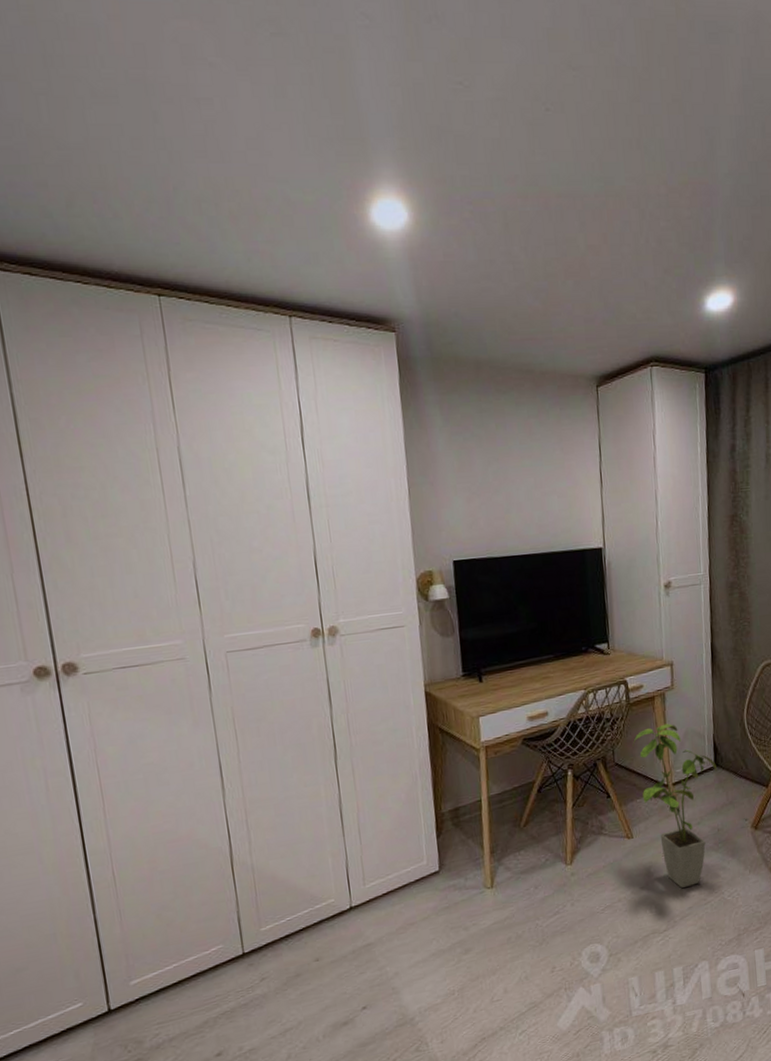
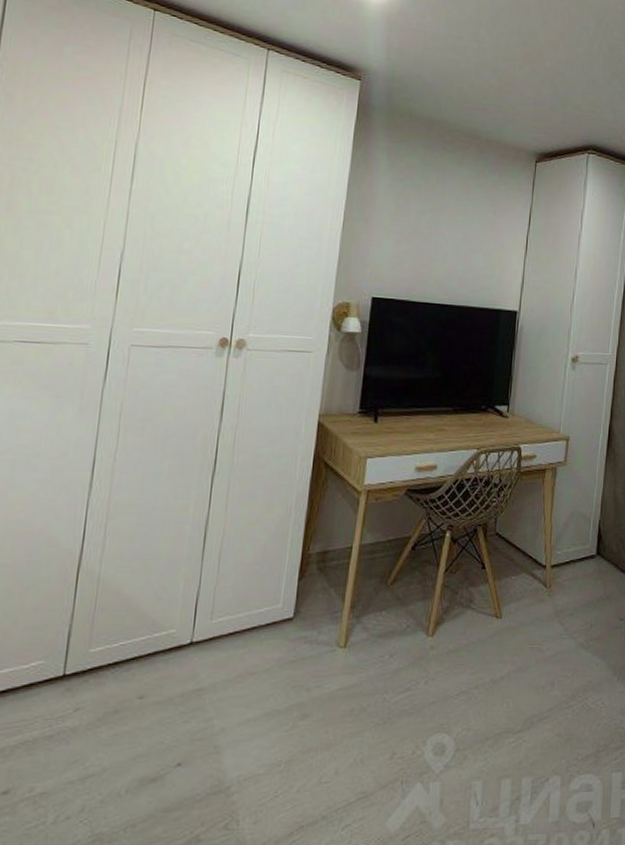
house plant: present [632,723,717,889] -> none [516,500,598,686]

